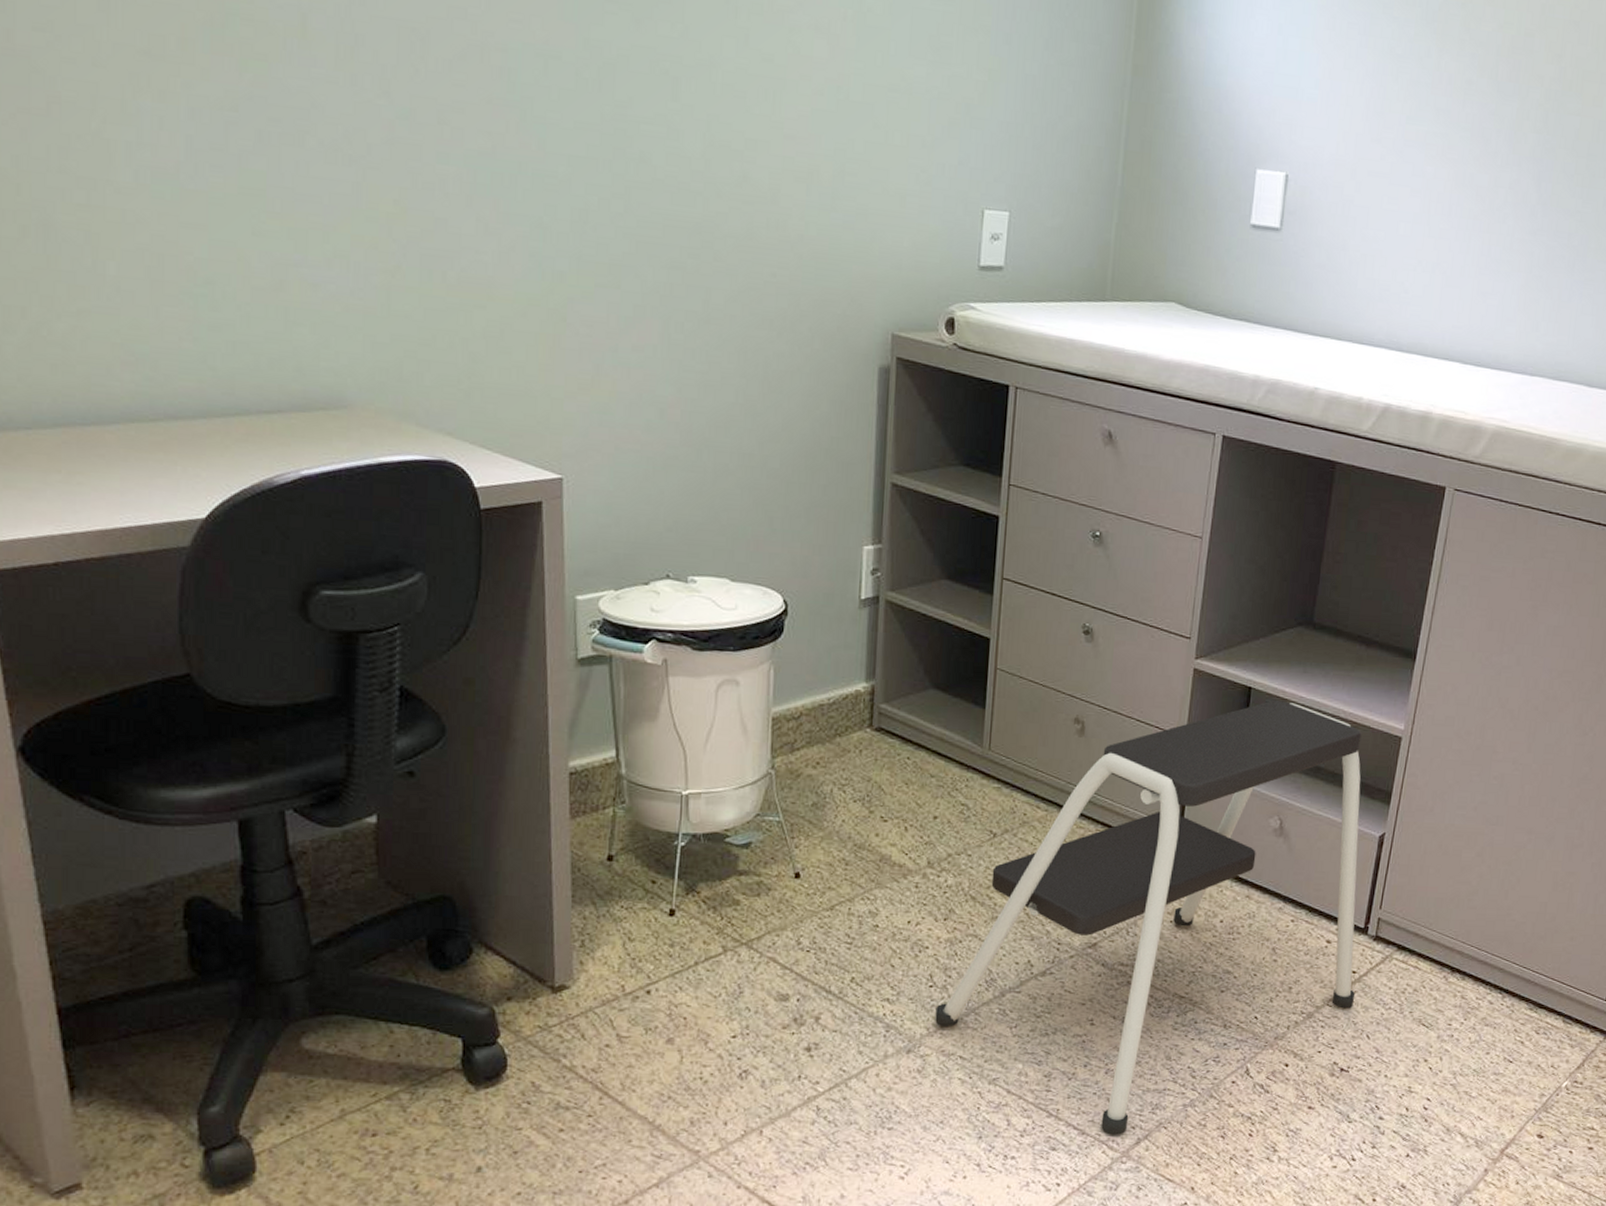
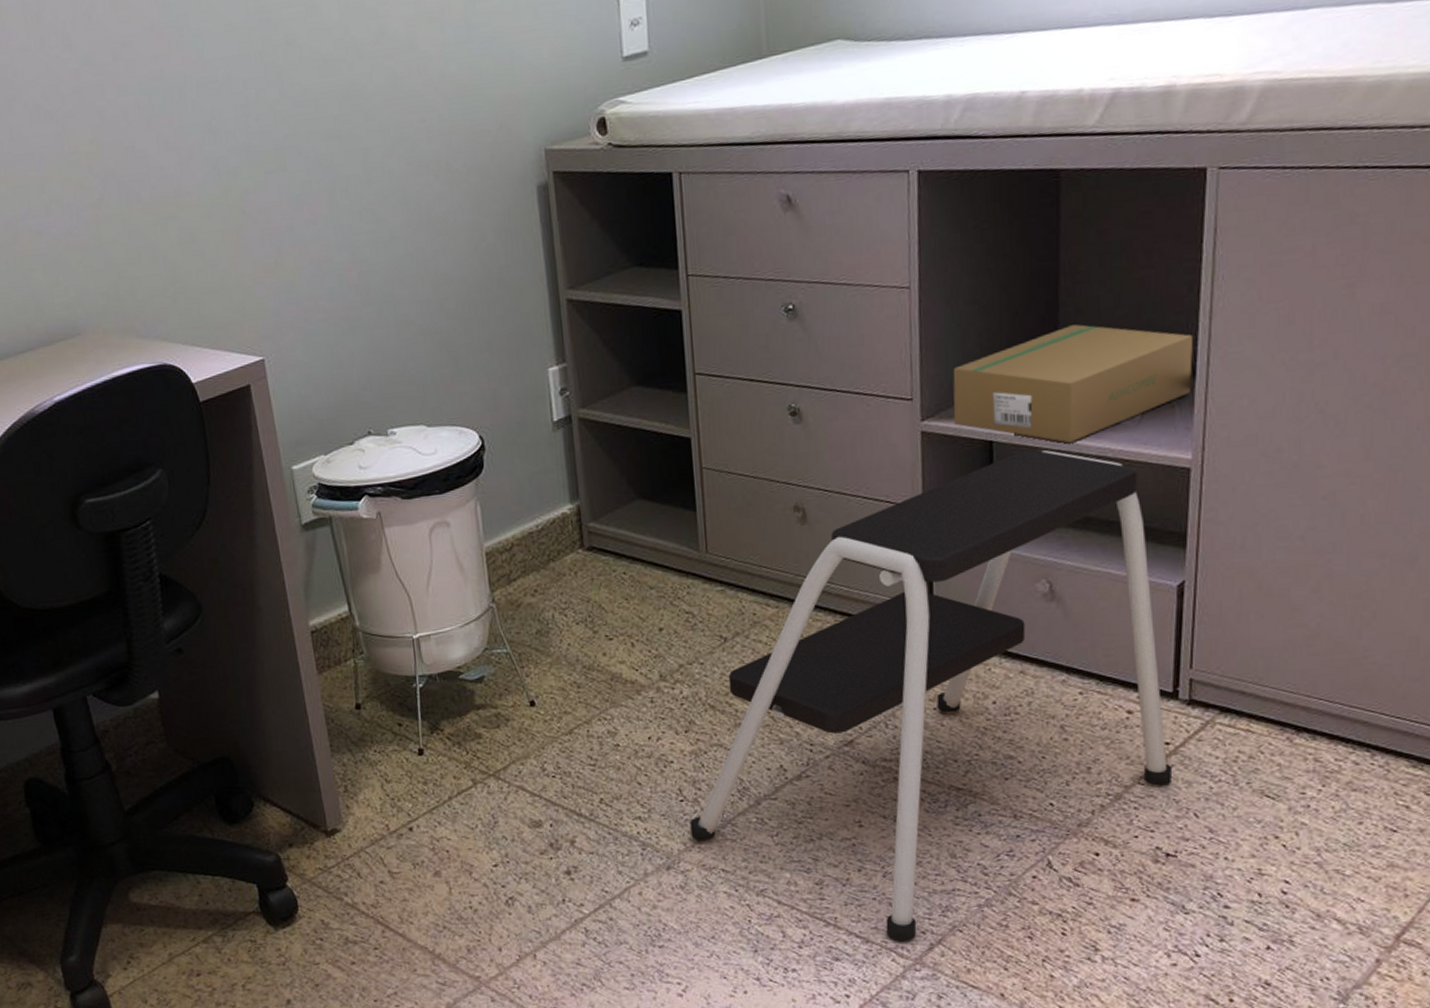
box: none [1222,598,1419,700] -> present [952,324,1194,444]

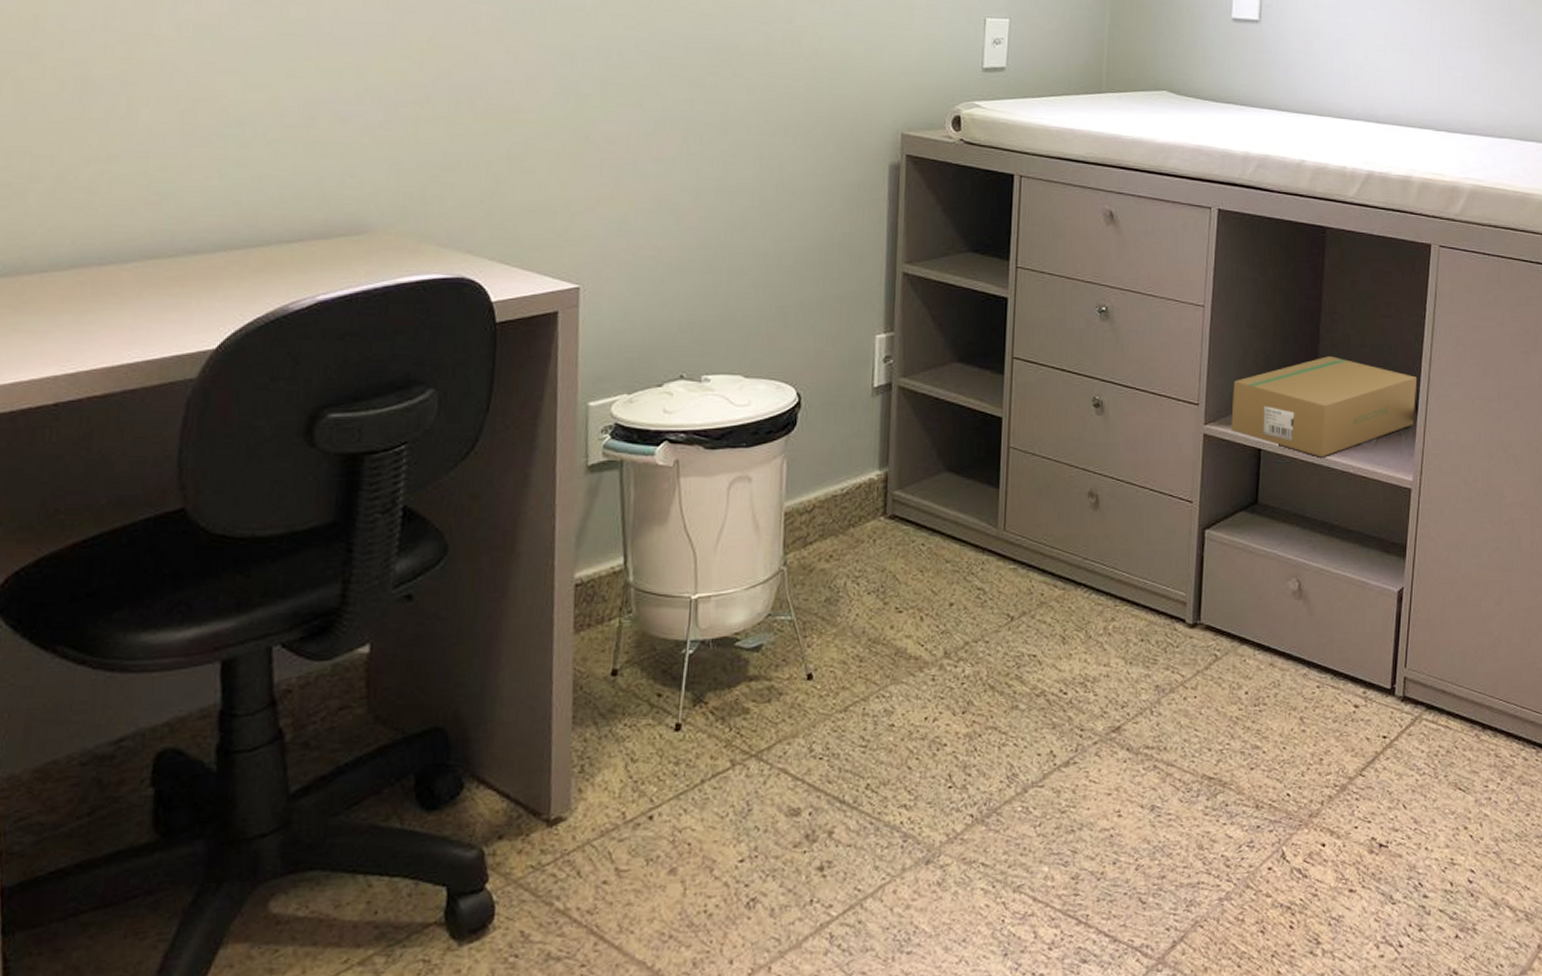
step stool: present [690,450,1173,942] -> none [955,460,1388,940]

